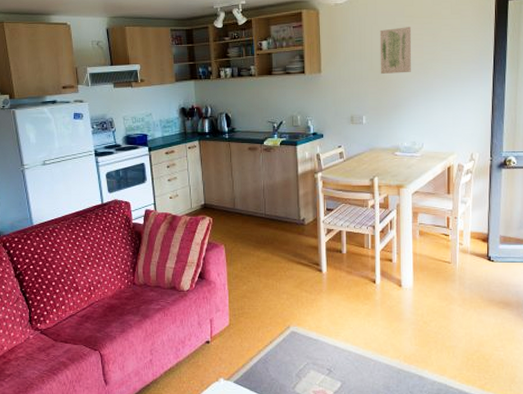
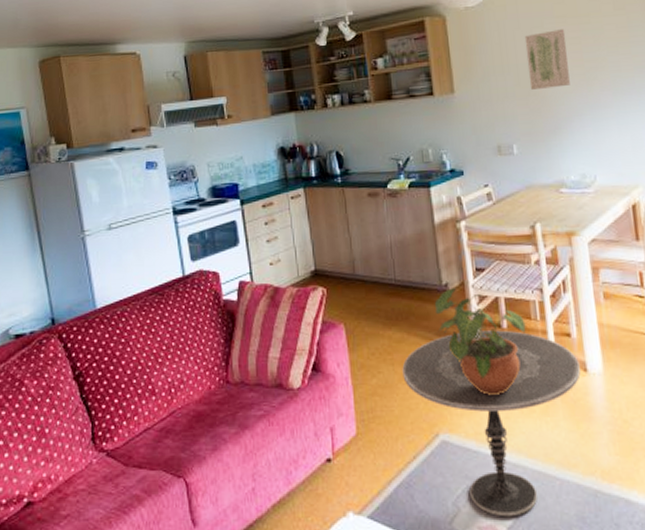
side table: none [266,254,396,385] -> present [402,330,581,517]
potted plant: none [293,222,360,300] -> present [434,288,526,395]

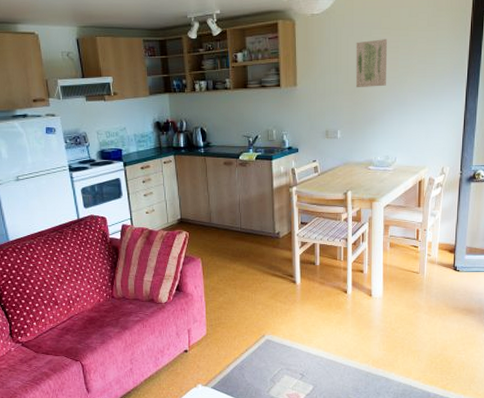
side table: present [402,330,581,517] -> none [242,266,367,388]
potted plant: present [434,288,526,395] -> none [268,236,333,310]

